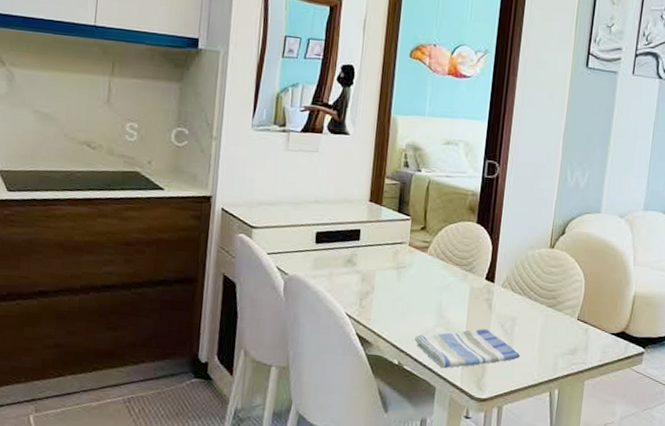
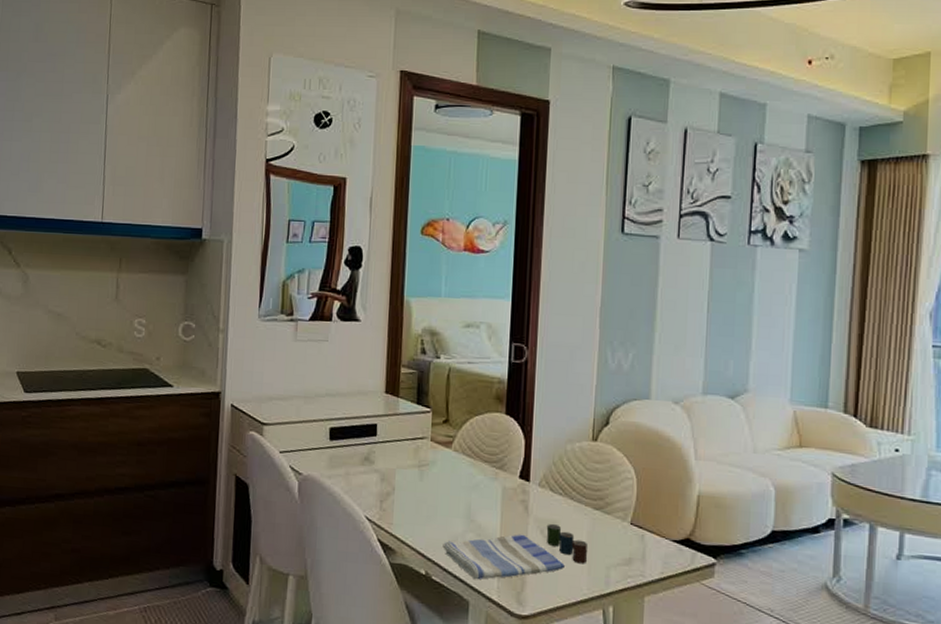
cup: none [506,319,540,354] -> present [546,523,587,564]

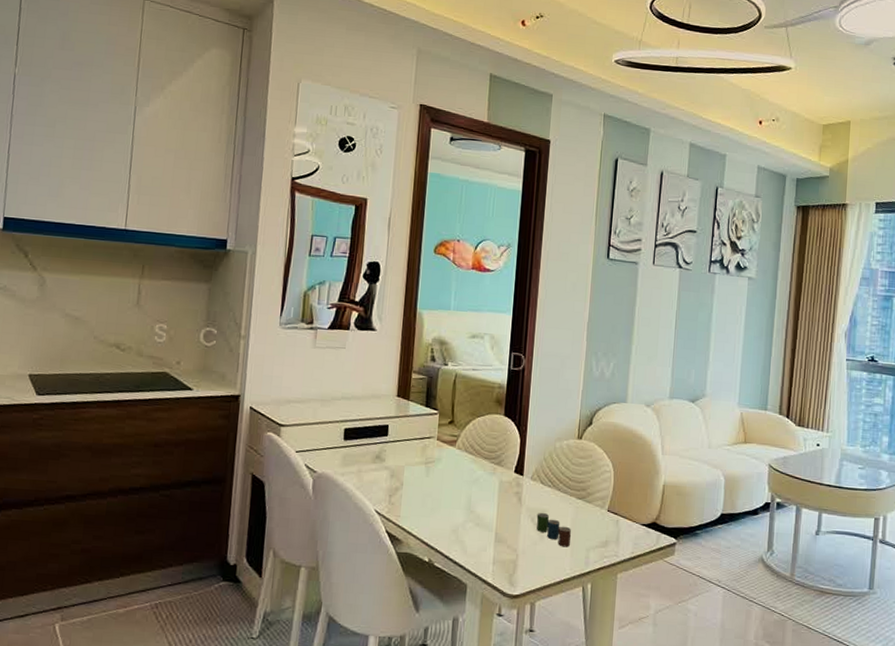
dish towel: present [443,534,565,580] -> none [445,522,551,565]

